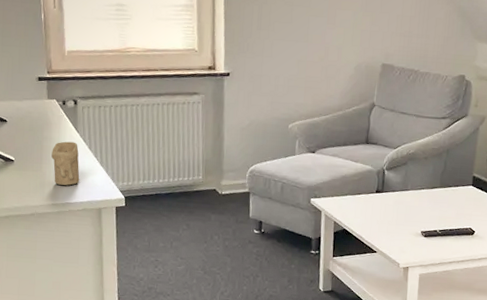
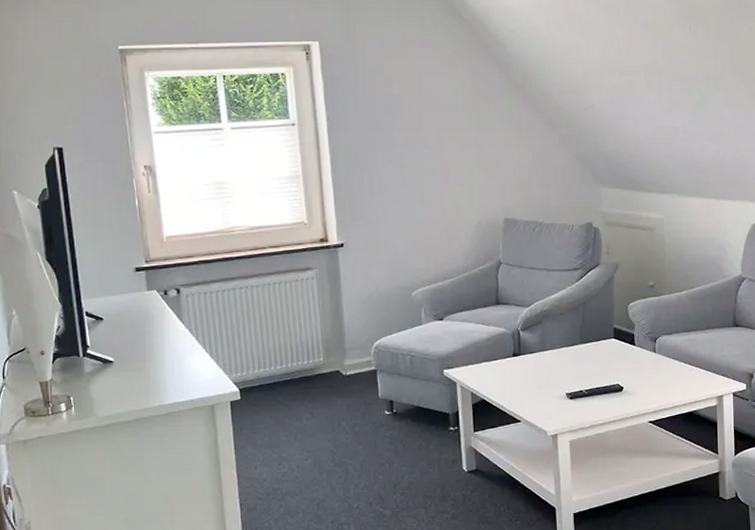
candle: present [51,141,80,186] -> none [155,334,188,383]

